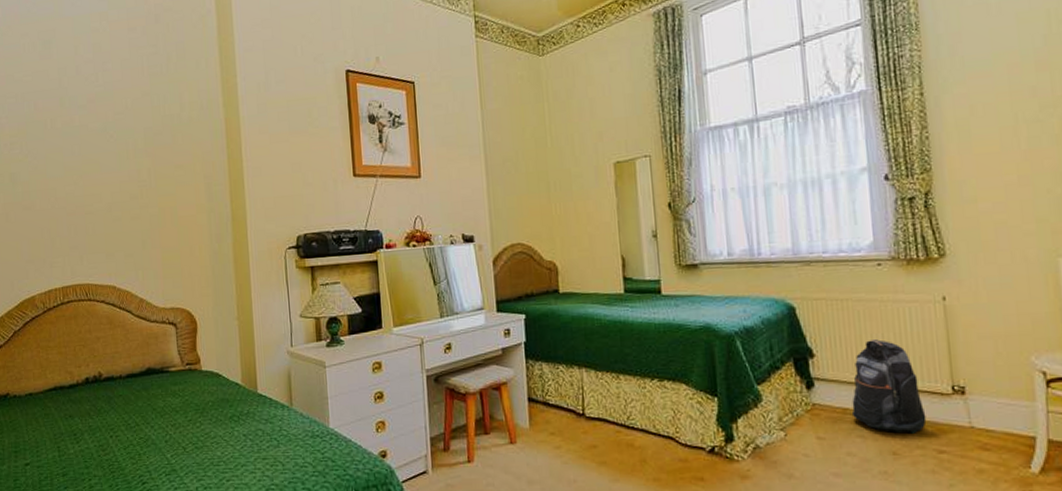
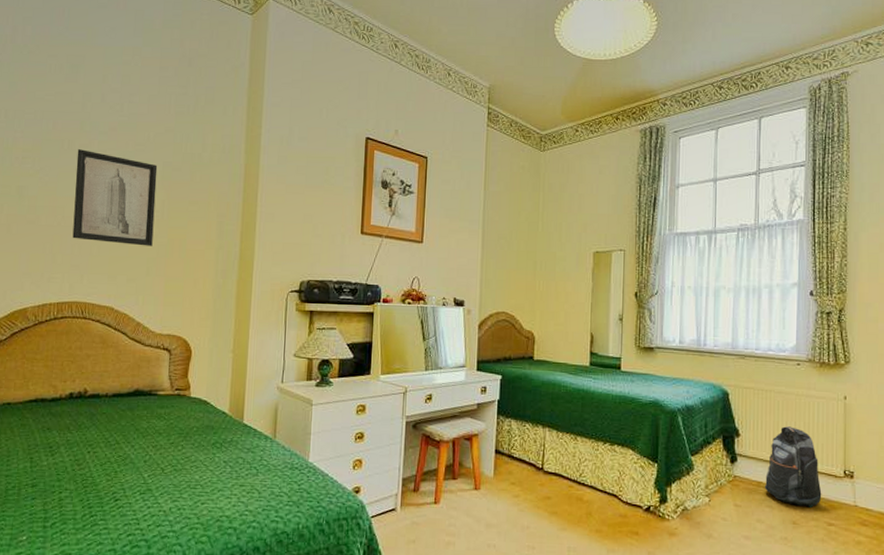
wall art: none [60,126,145,220] -> present [72,149,158,246]

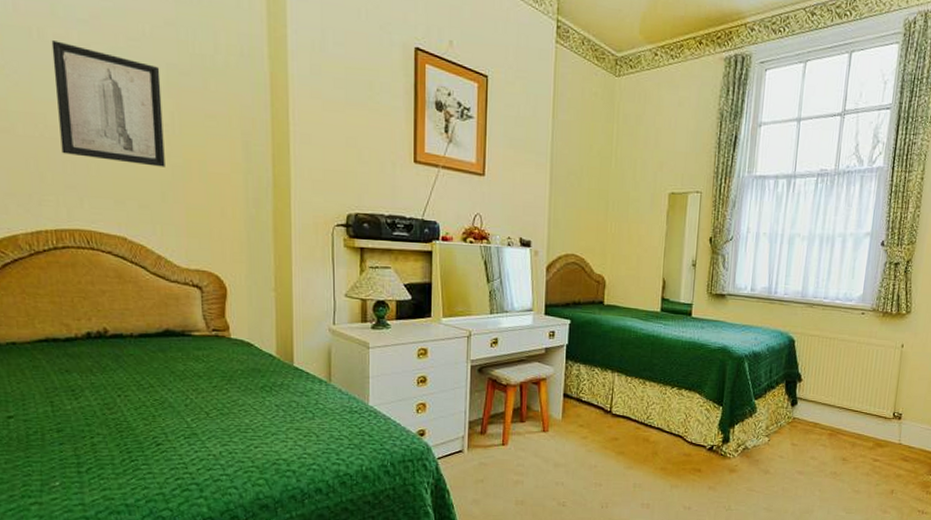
backpack: present [764,426,822,507] -> none [820,372,872,446]

